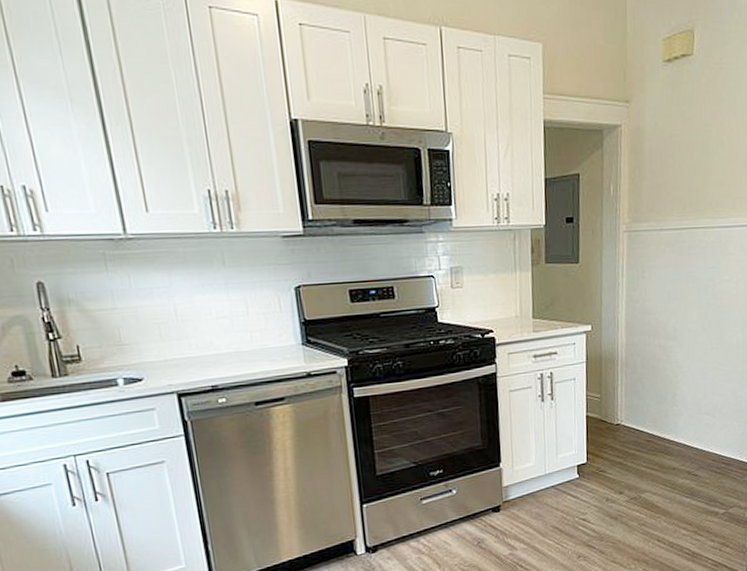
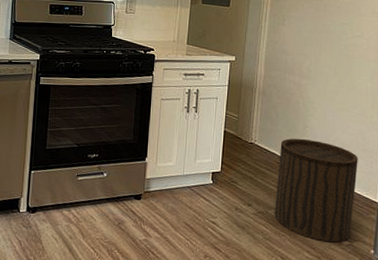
stool: none [647,408,731,515] -> present [274,138,358,242]

